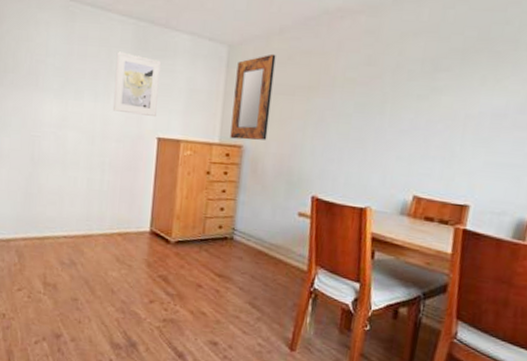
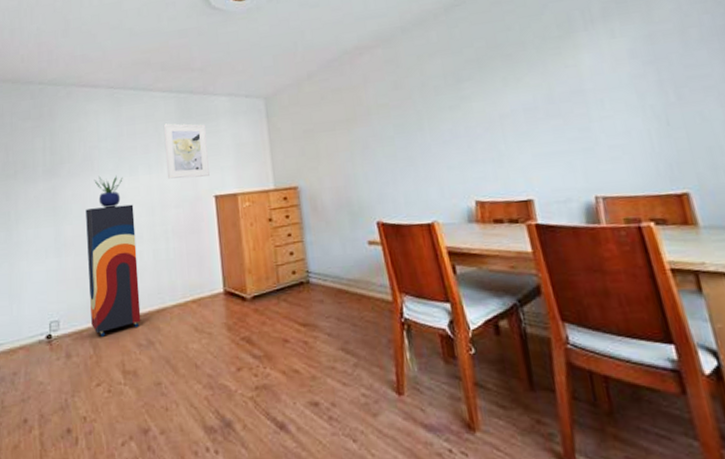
shelving unit: none [19,125,74,249] -> present [86,204,141,337]
potted plant: none [37,92,67,129] -> present [94,175,123,208]
home mirror: present [230,53,276,140] -> none [276,97,320,182]

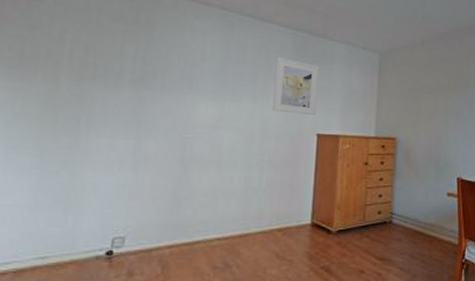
shelving unit: present [86,204,141,337] -> none [163,127,231,257]
potted plant: present [94,175,123,208] -> none [190,95,224,130]

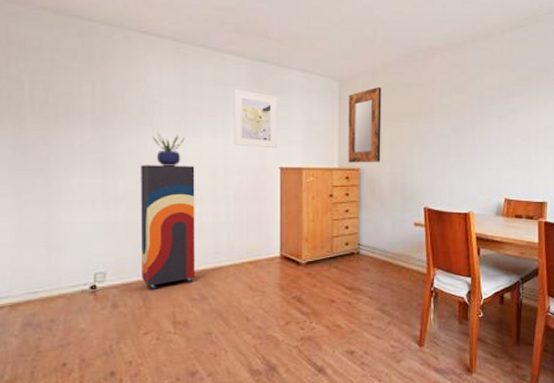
shelving unit: none [163,127,231,257] -> present [141,165,196,290]
potted plant: none [190,95,224,130] -> present [152,132,185,167]
home mirror: none [385,61,420,133] -> present [348,86,382,163]

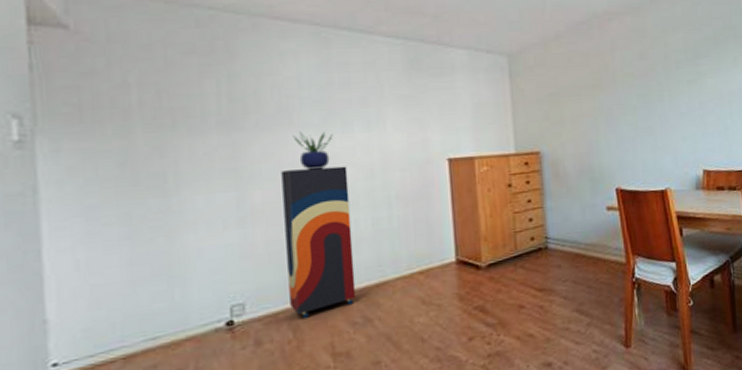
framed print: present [233,89,277,148] -> none [386,74,443,139]
home mirror: present [348,86,382,163] -> none [520,59,563,147]

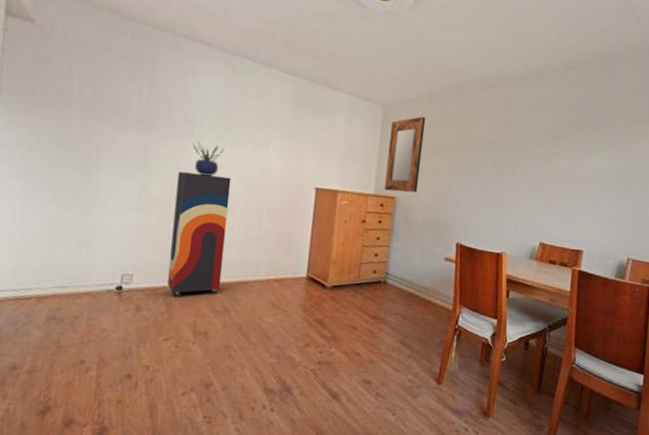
home mirror: none [520,59,563,147] -> present [384,116,426,193]

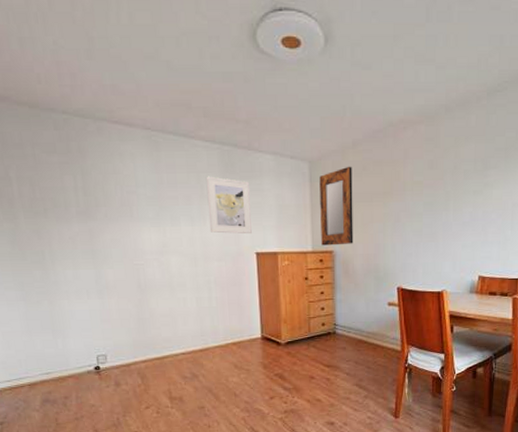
shelving unit: present [168,171,232,297] -> none [126,254,186,369]
potted plant: present [192,140,225,177] -> none [133,222,165,256]
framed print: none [271,105,320,168] -> present [206,176,252,234]

